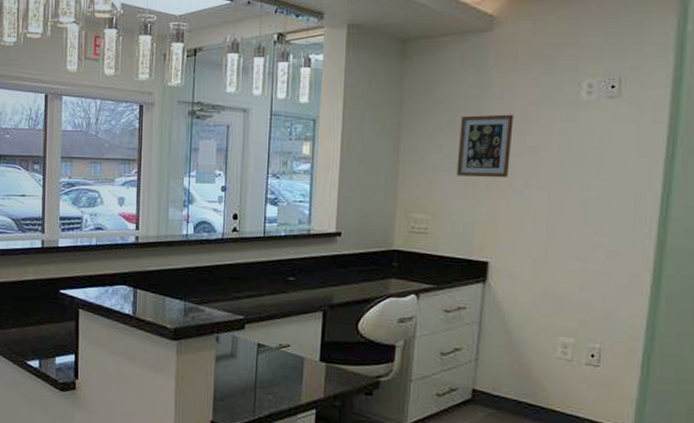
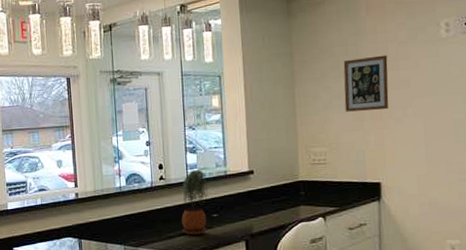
potted plant: none [252,225,287,298] -> present [181,170,209,235]

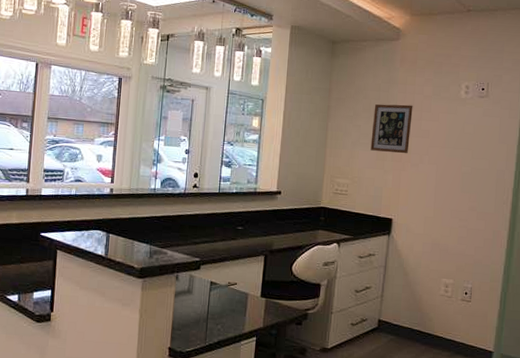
potted plant: present [181,170,209,235] -> none [207,183,237,244]

